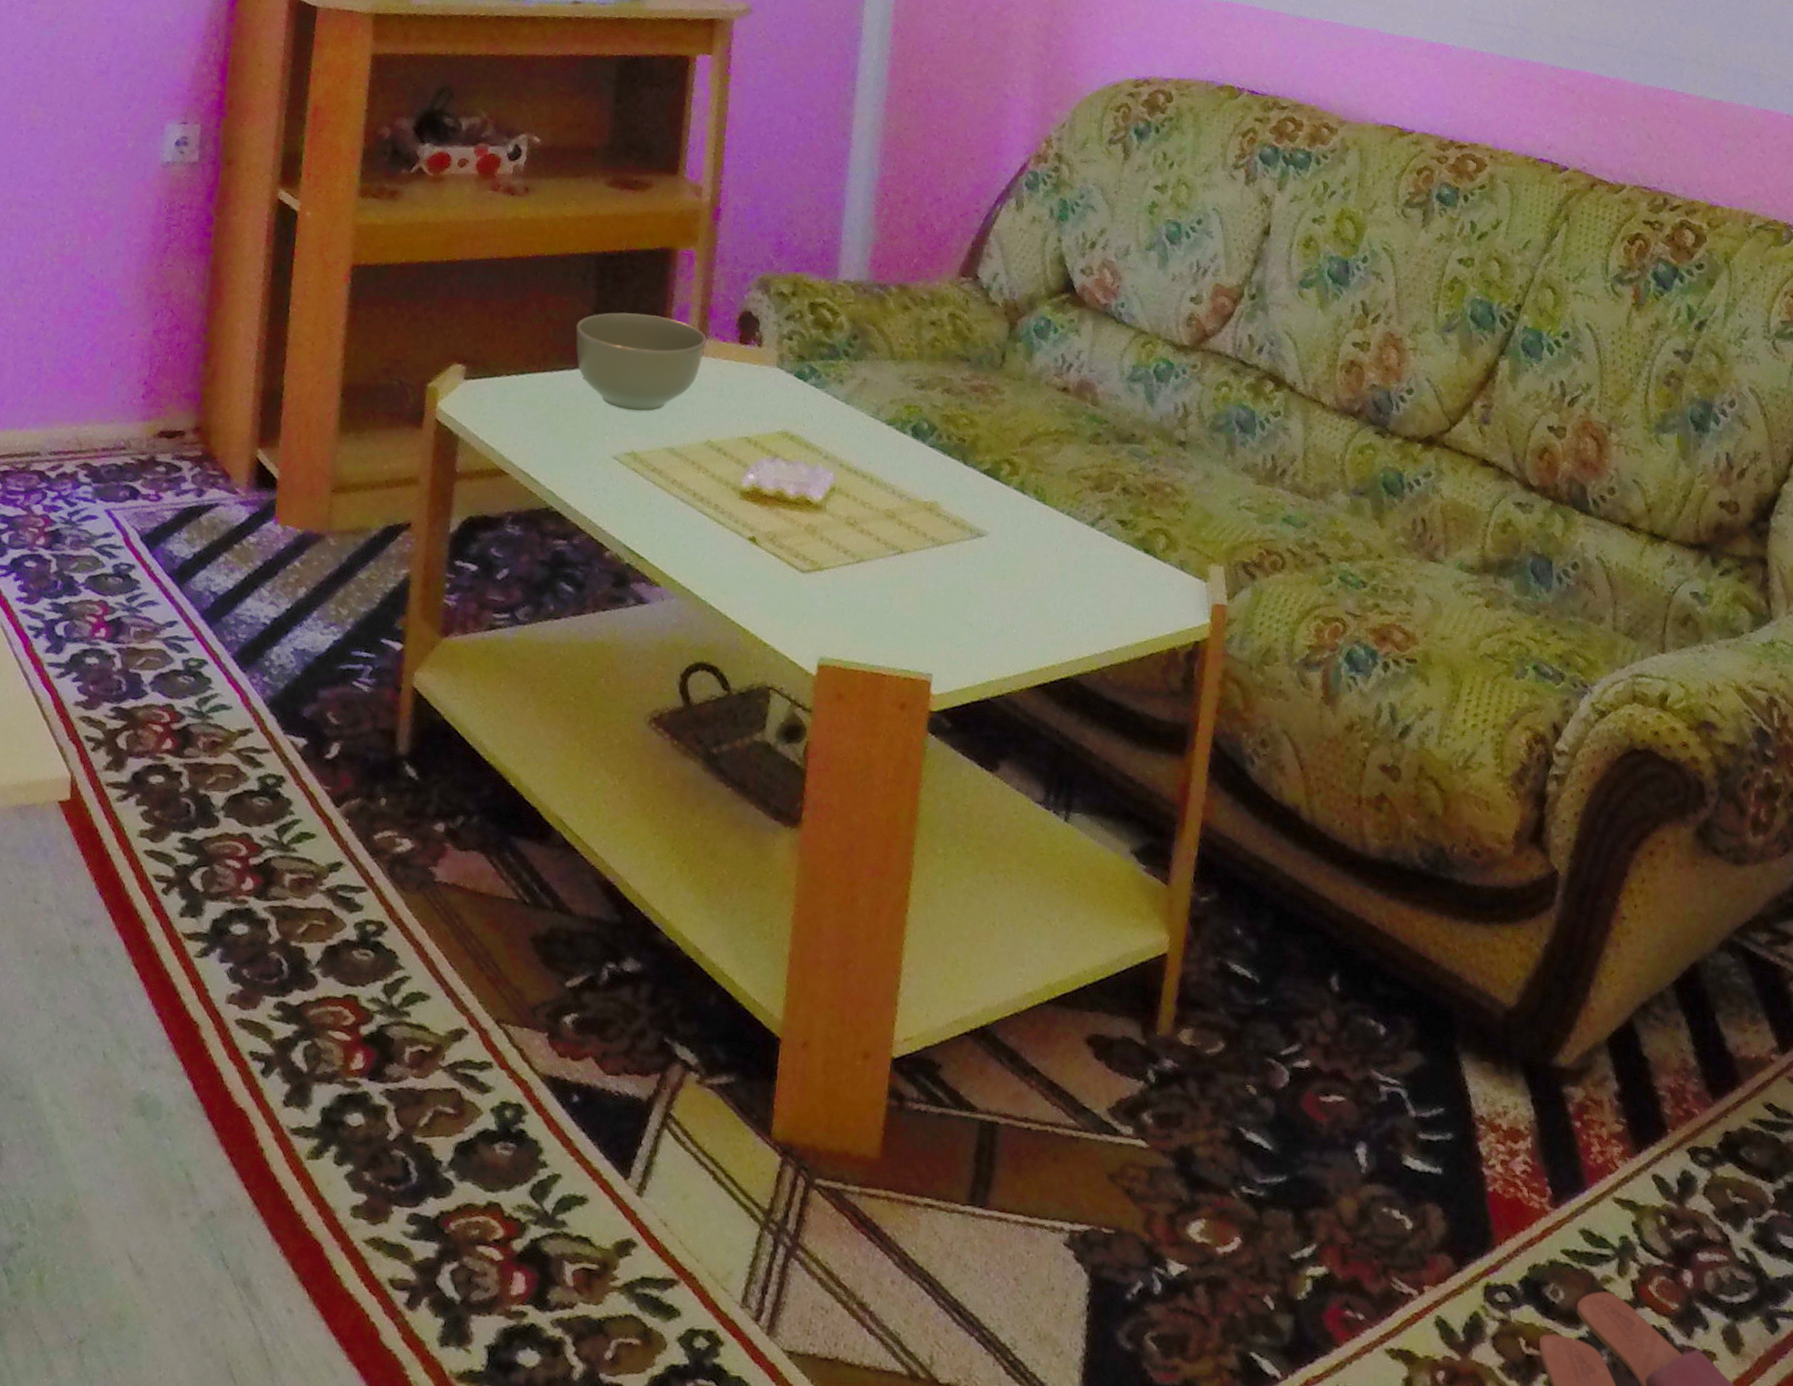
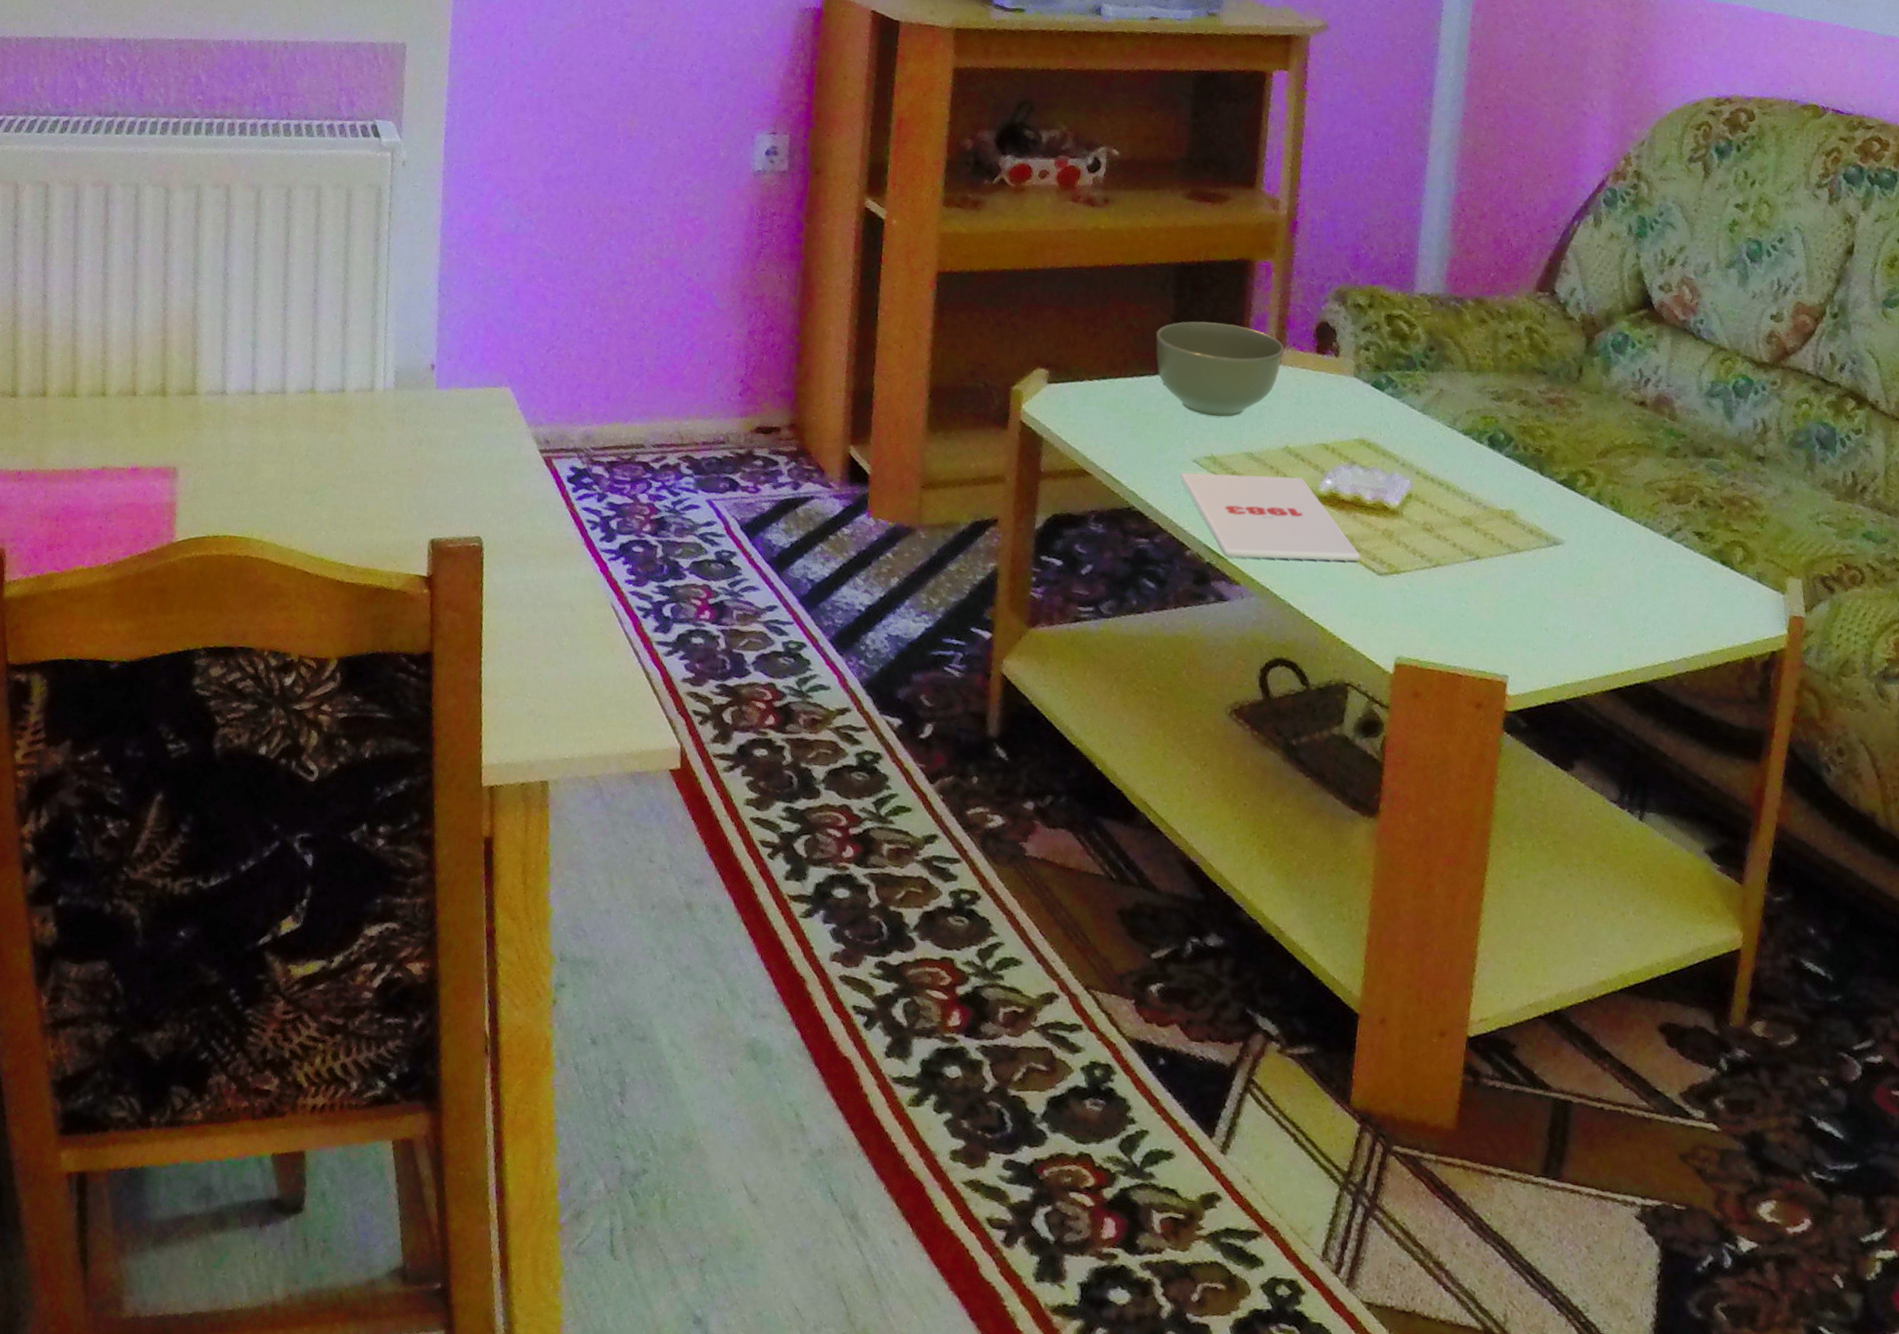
magazine: none [599,470,783,559] -> present [1180,472,1360,562]

